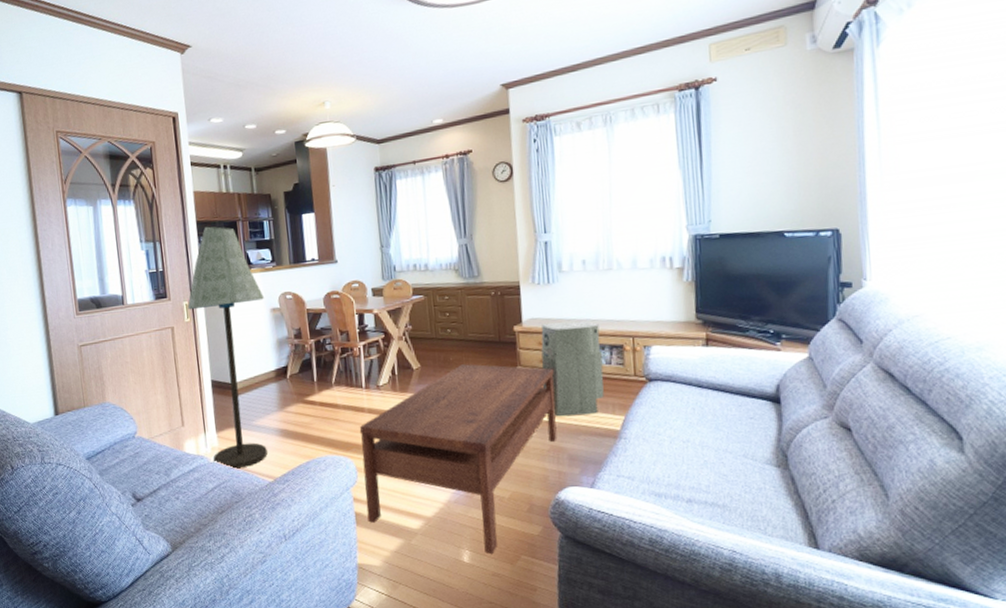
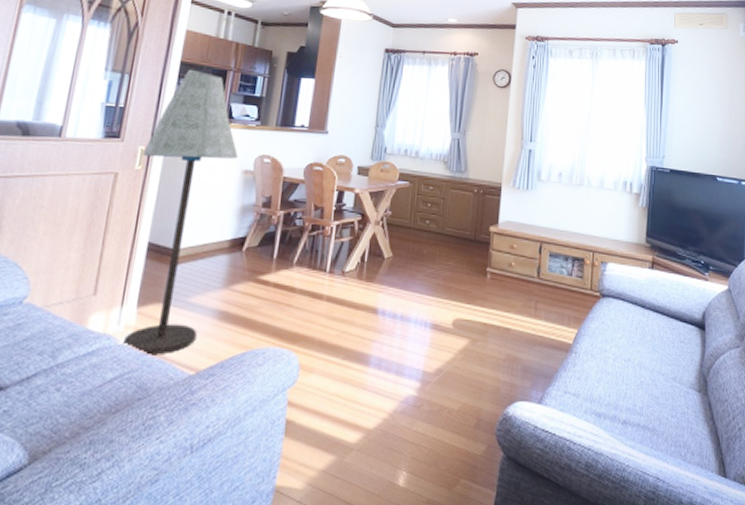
coffee table: present [359,364,557,555] -> none [299,259,520,477]
air purifier: present [541,320,604,416] -> none [507,227,566,325]

